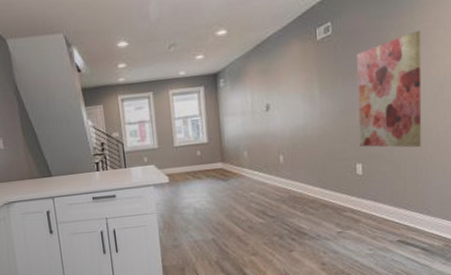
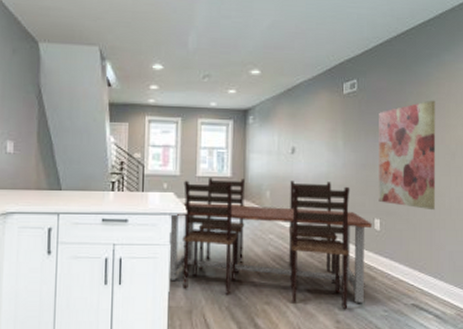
dining table: none [152,133,354,252] -> present [169,178,372,309]

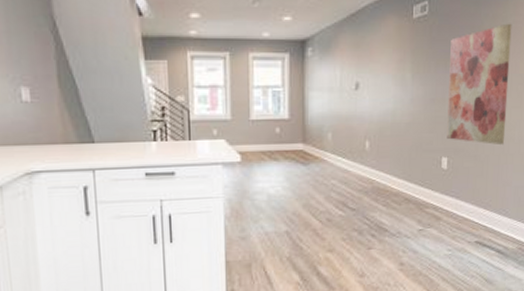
dining table: present [169,178,372,309] -> none [221,120,439,251]

